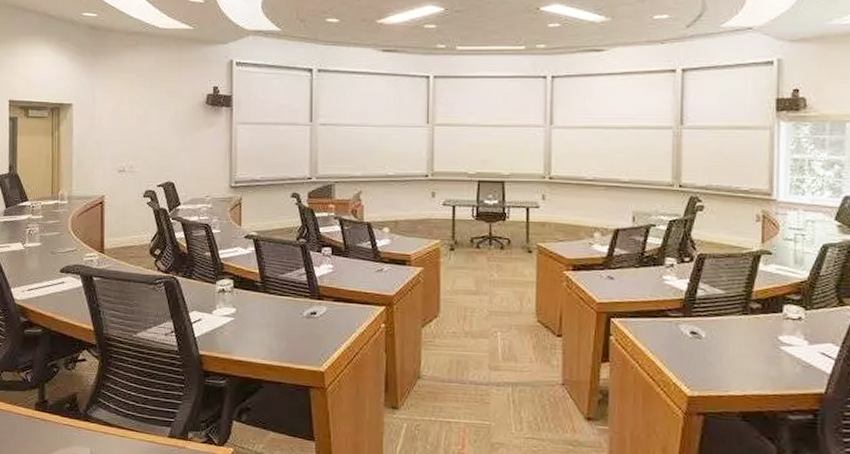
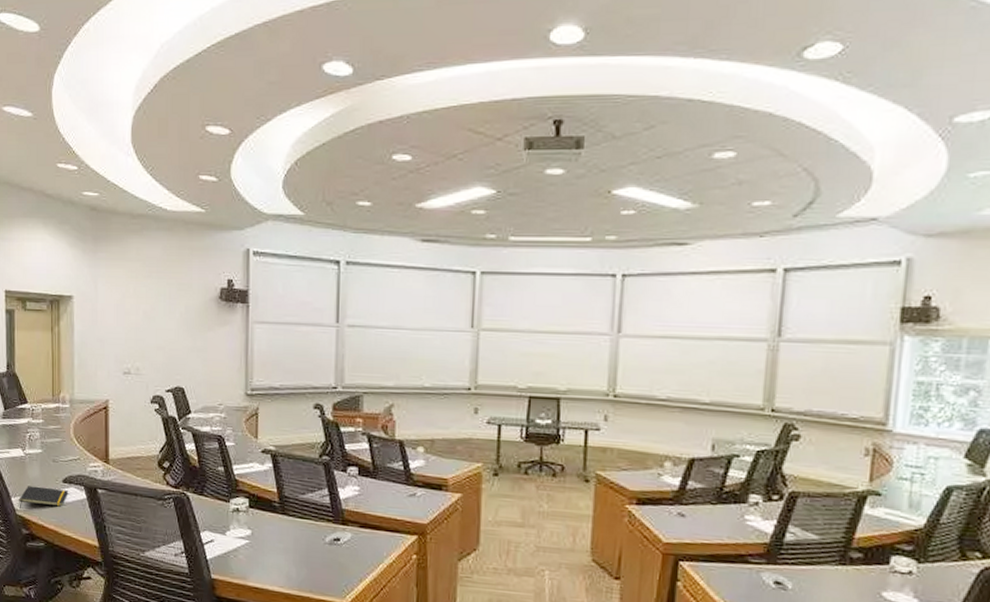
notepad: none [18,276,65,299] -> present [19,485,68,510]

